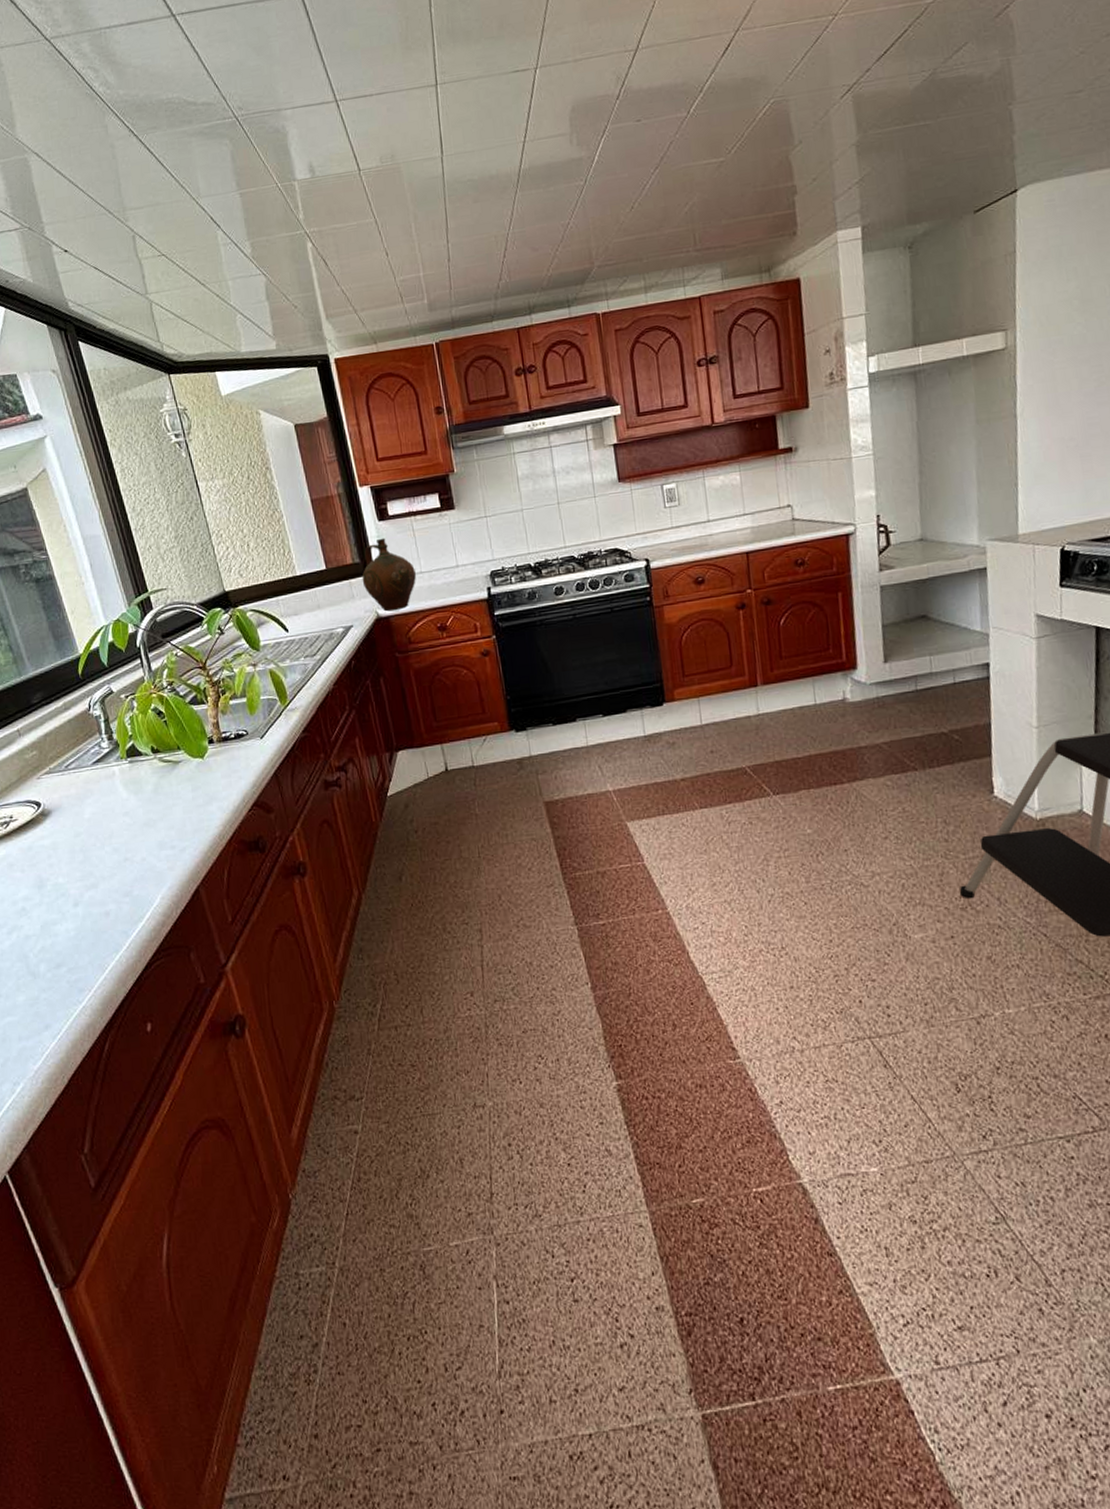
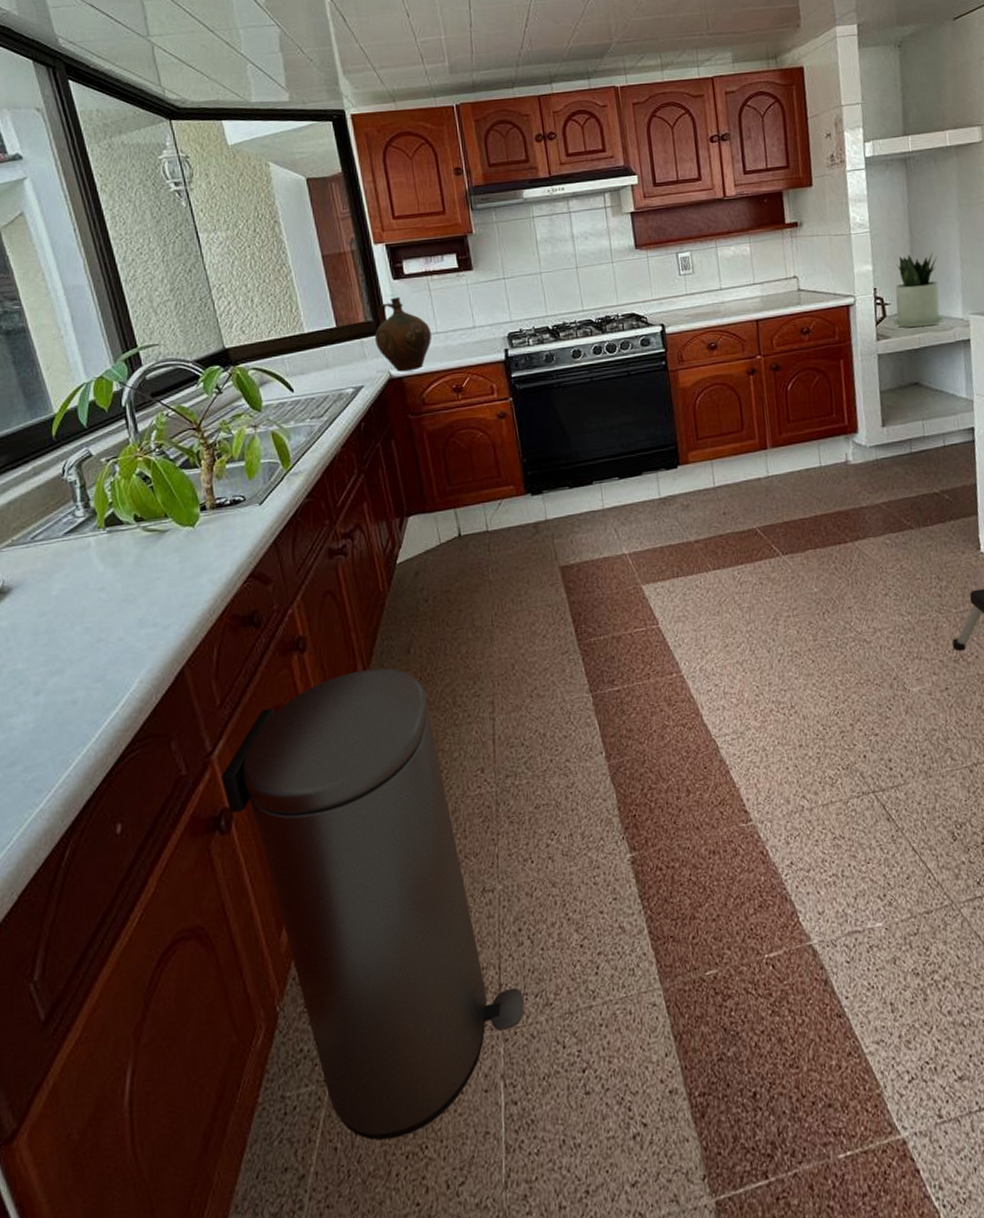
pedal bin: none [235,894,515,1322] -> present [221,668,525,1141]
planter: none [898,474,958,557] -> present [893,252,945,328]

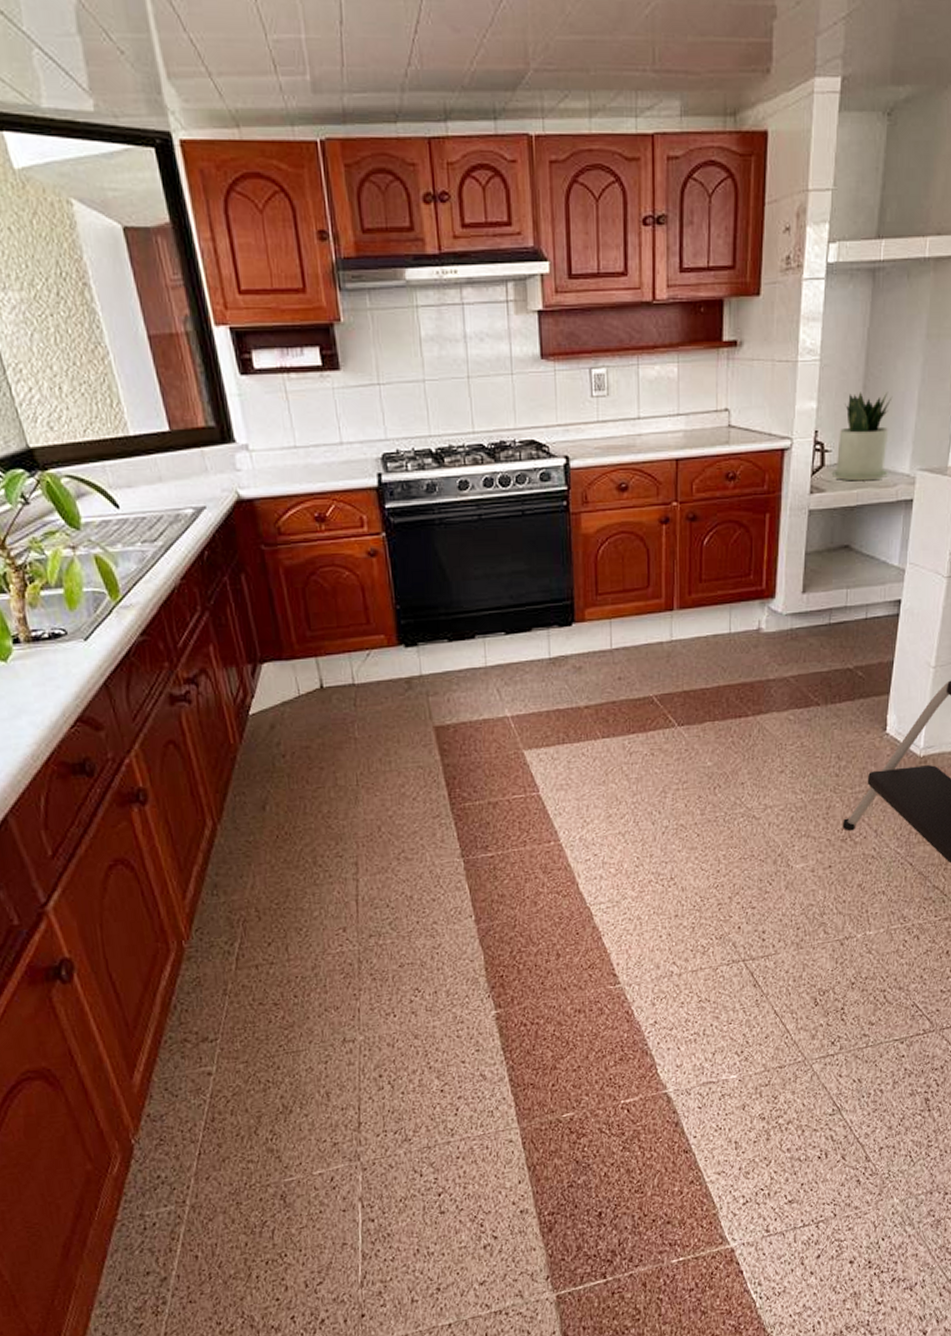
pedal bin: present [221,668,525,1141] -> none [58,824,383,1250]
ceramic jug: present [374,296,432,372] -> none [218,397,289,493]

